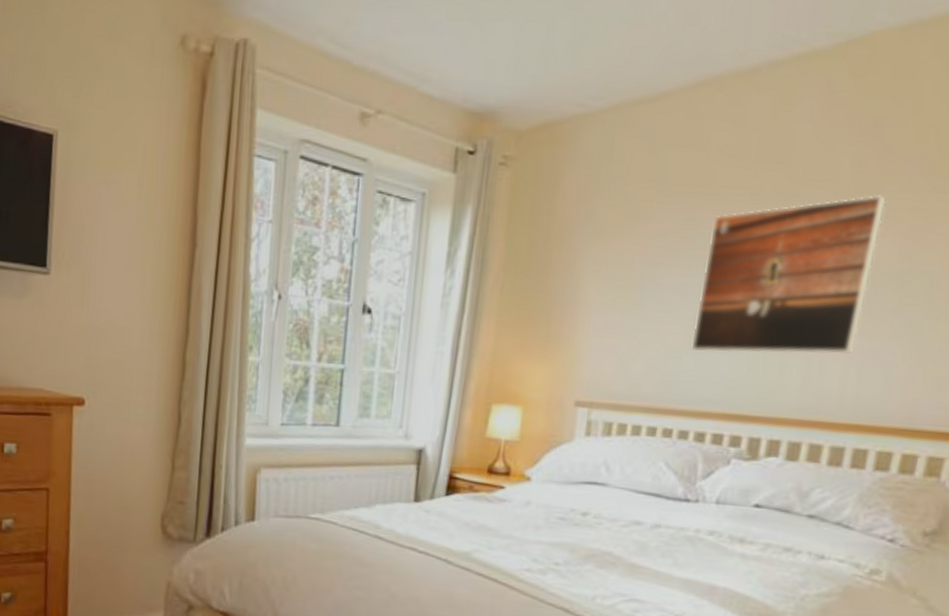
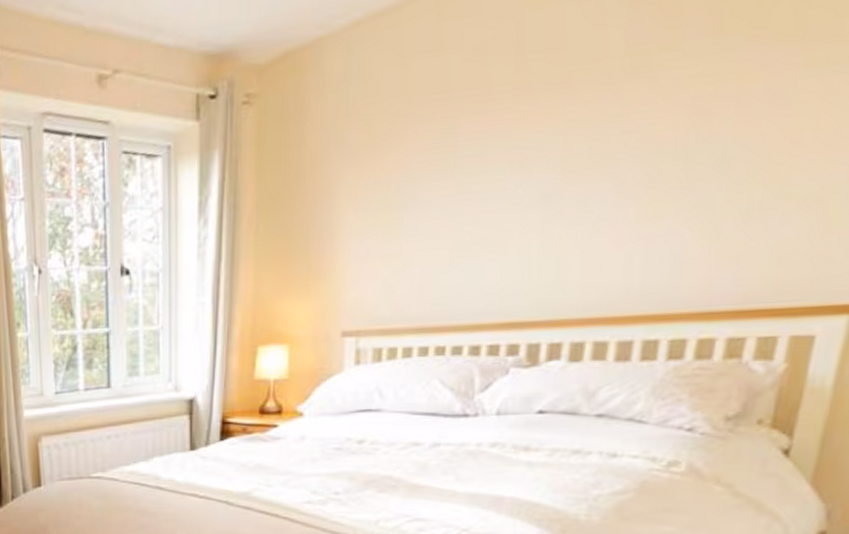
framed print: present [691,194,886,355] -> none [459,65,666,263]

